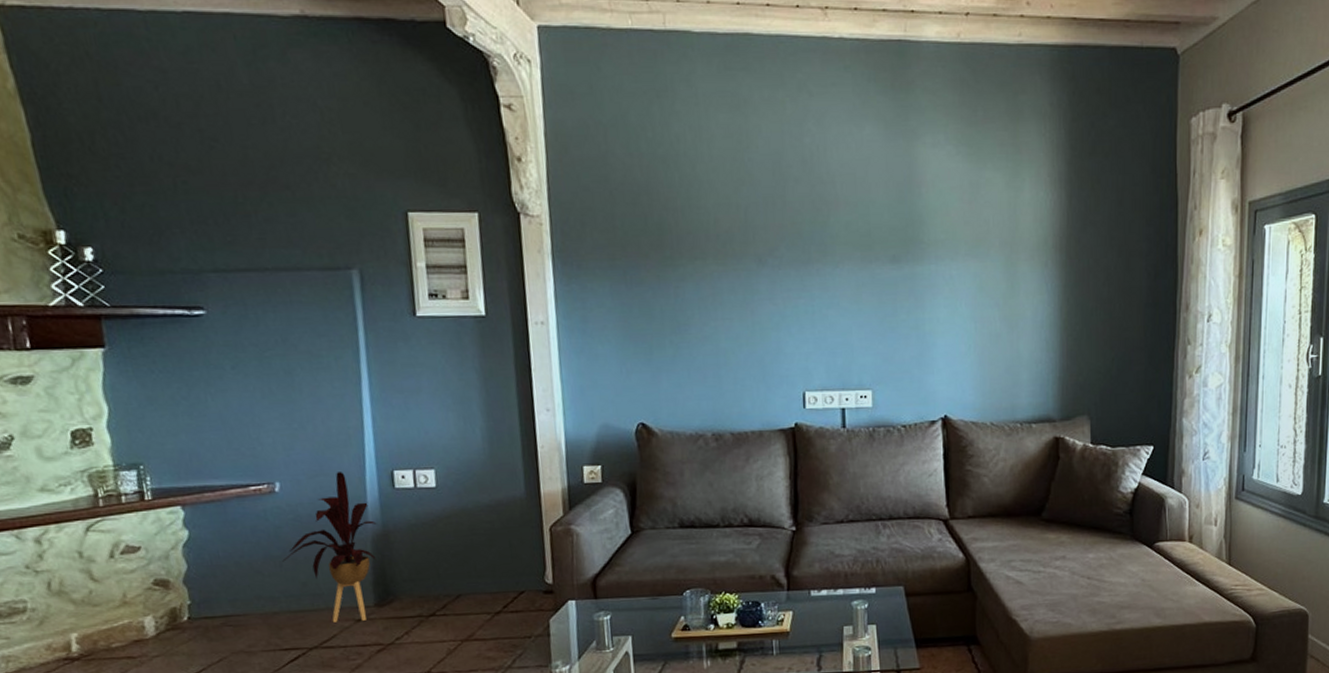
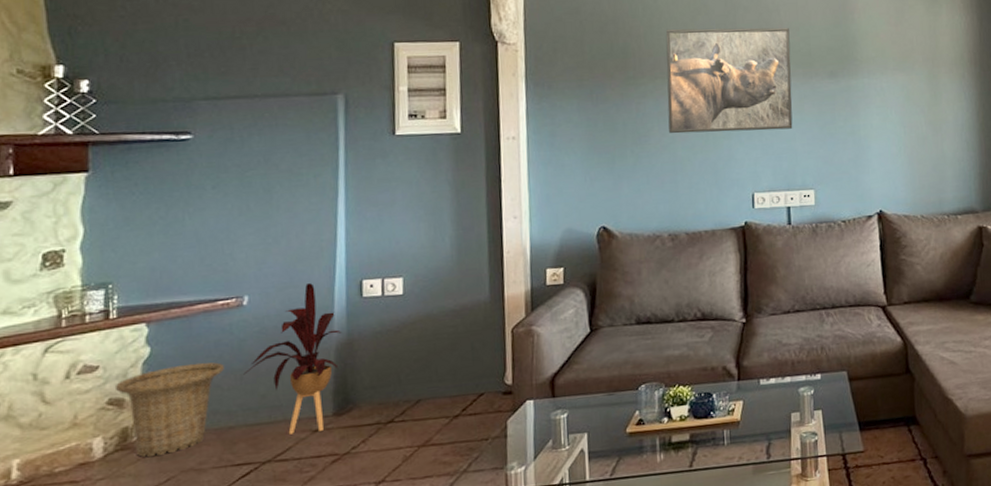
basket: none [158,547,263,638] -> present [114,362,224,458]
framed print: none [706,201,849,323] -> present [666,27,793,134]

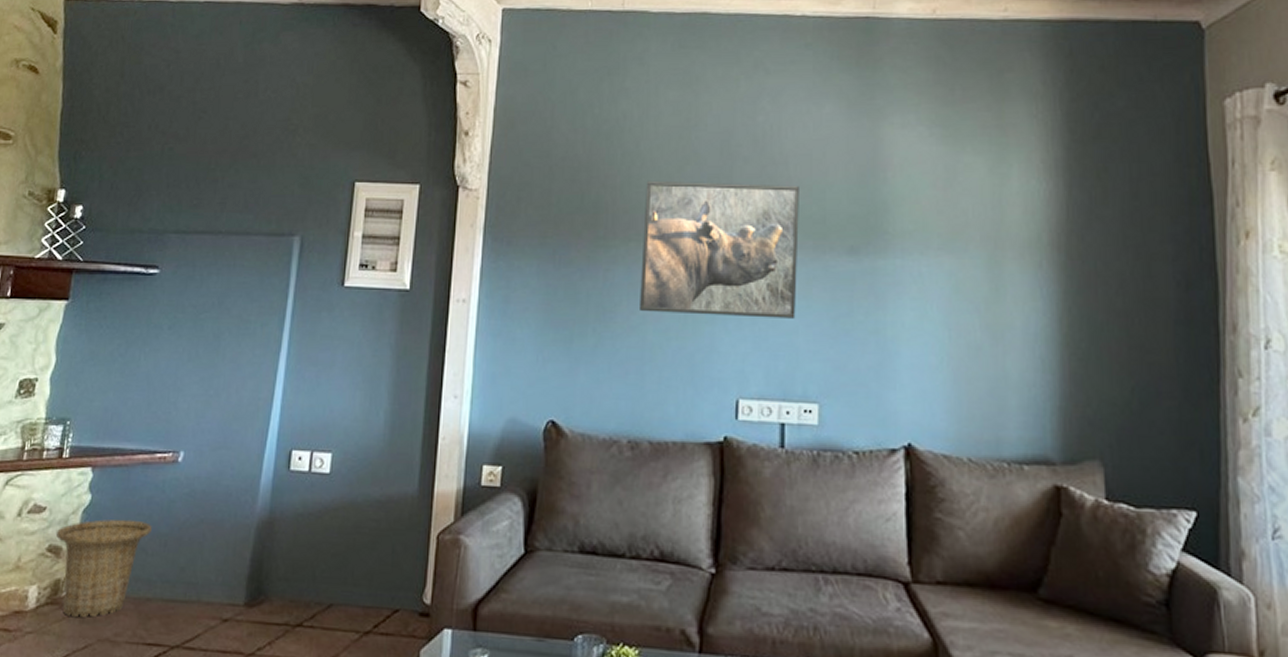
house plant: present [243,283,342,435] -> none [168,446,265,622]

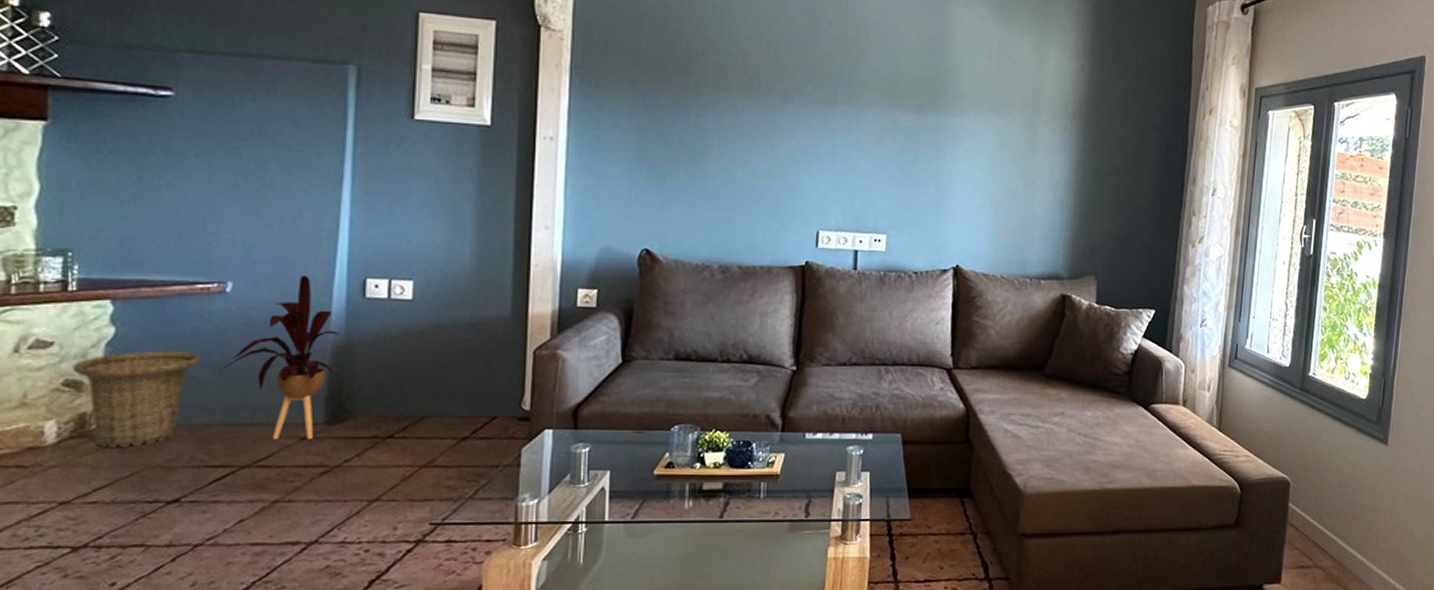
house plant: none [168,446,265,622] -> present [223,276,340,439]
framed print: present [640,180,799,319] -> none [730,34,877,164]

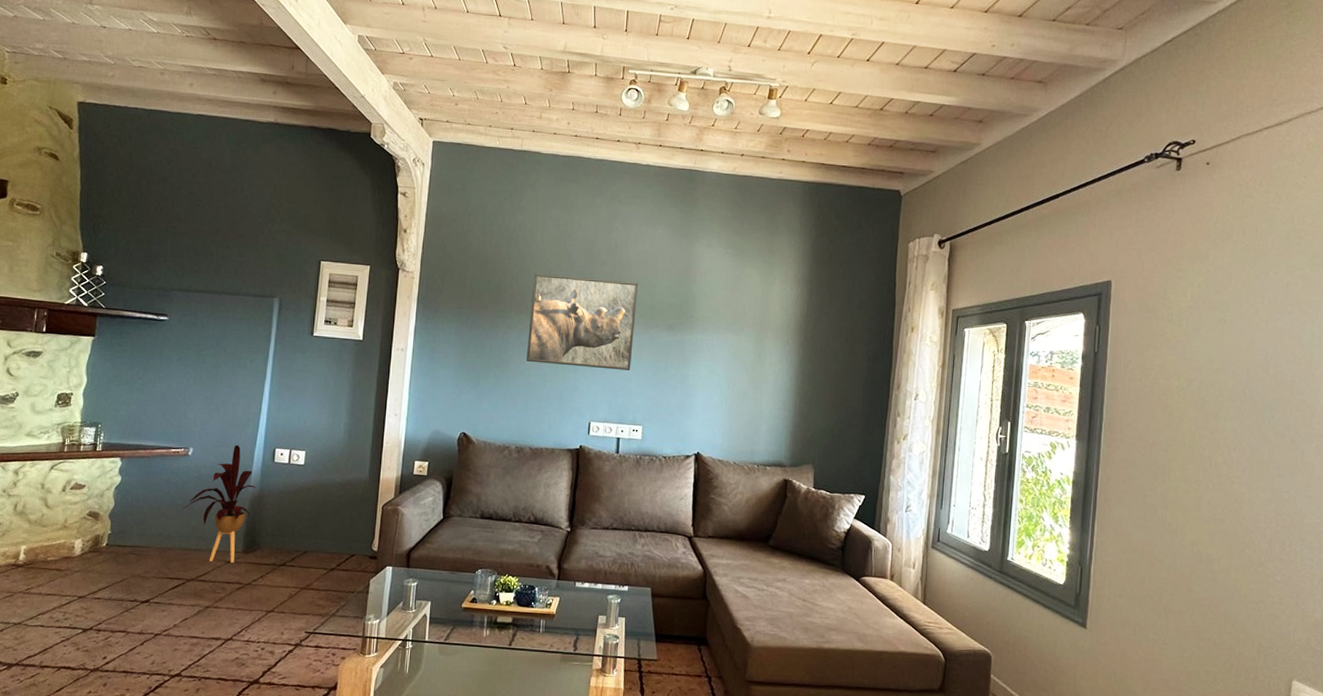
basket: present [71,350,201,449] -> none [94,494,170,562]
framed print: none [730,34,877,164] -> present [526,272,638,371]

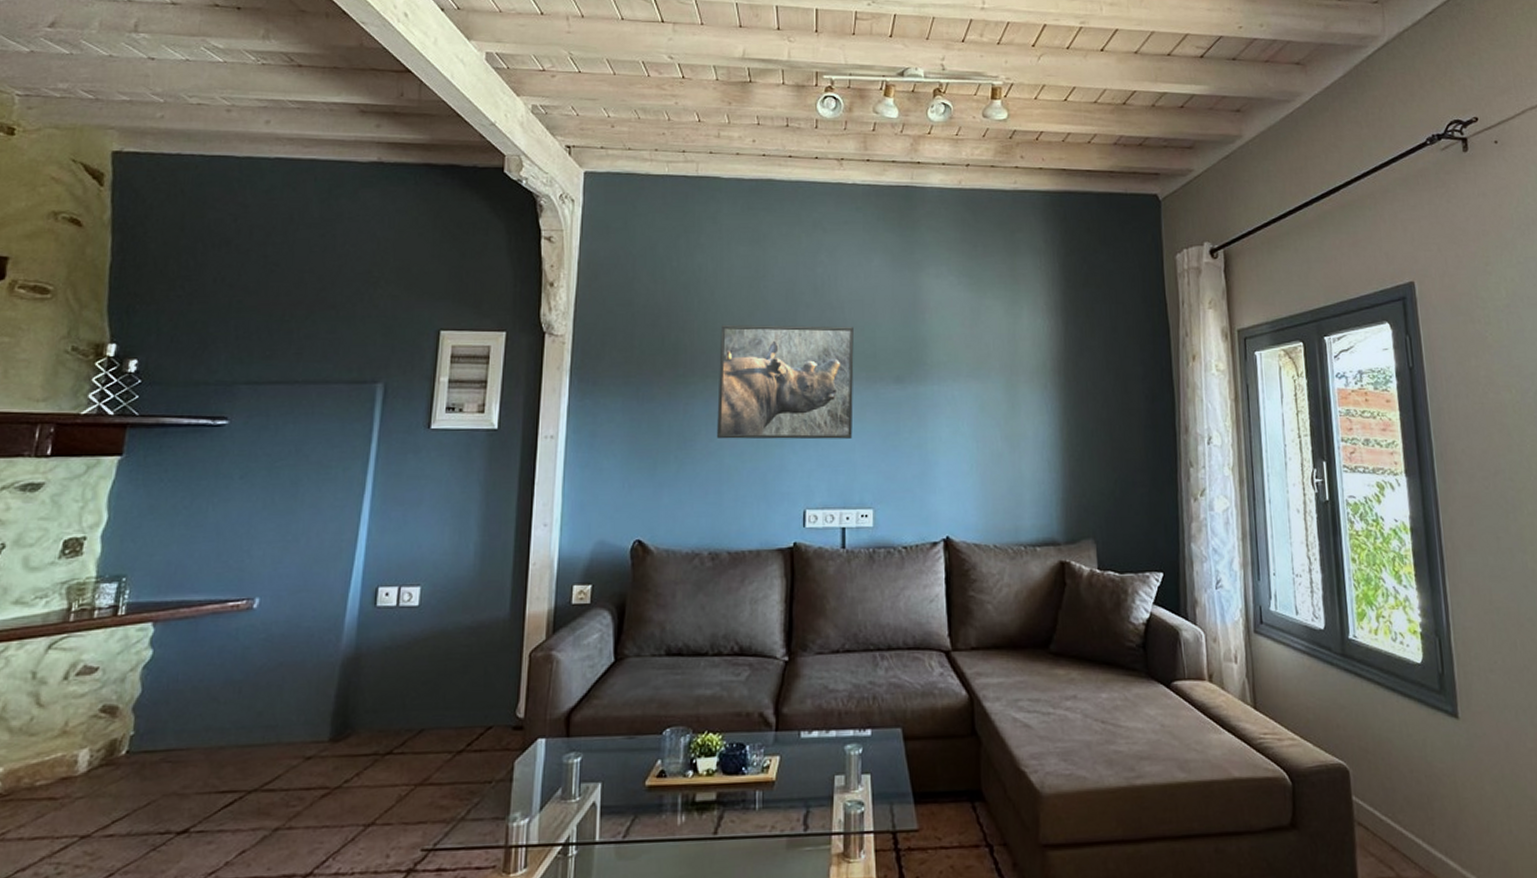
house plant: present [183,445,256,563] -> none [243,588,351,760]

